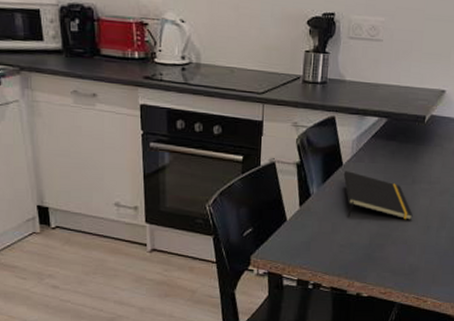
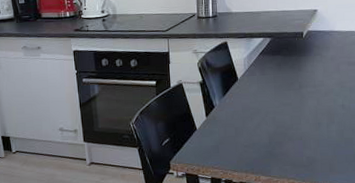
notepad: present [343,171,413,220] -> none [239,84,304,121]

